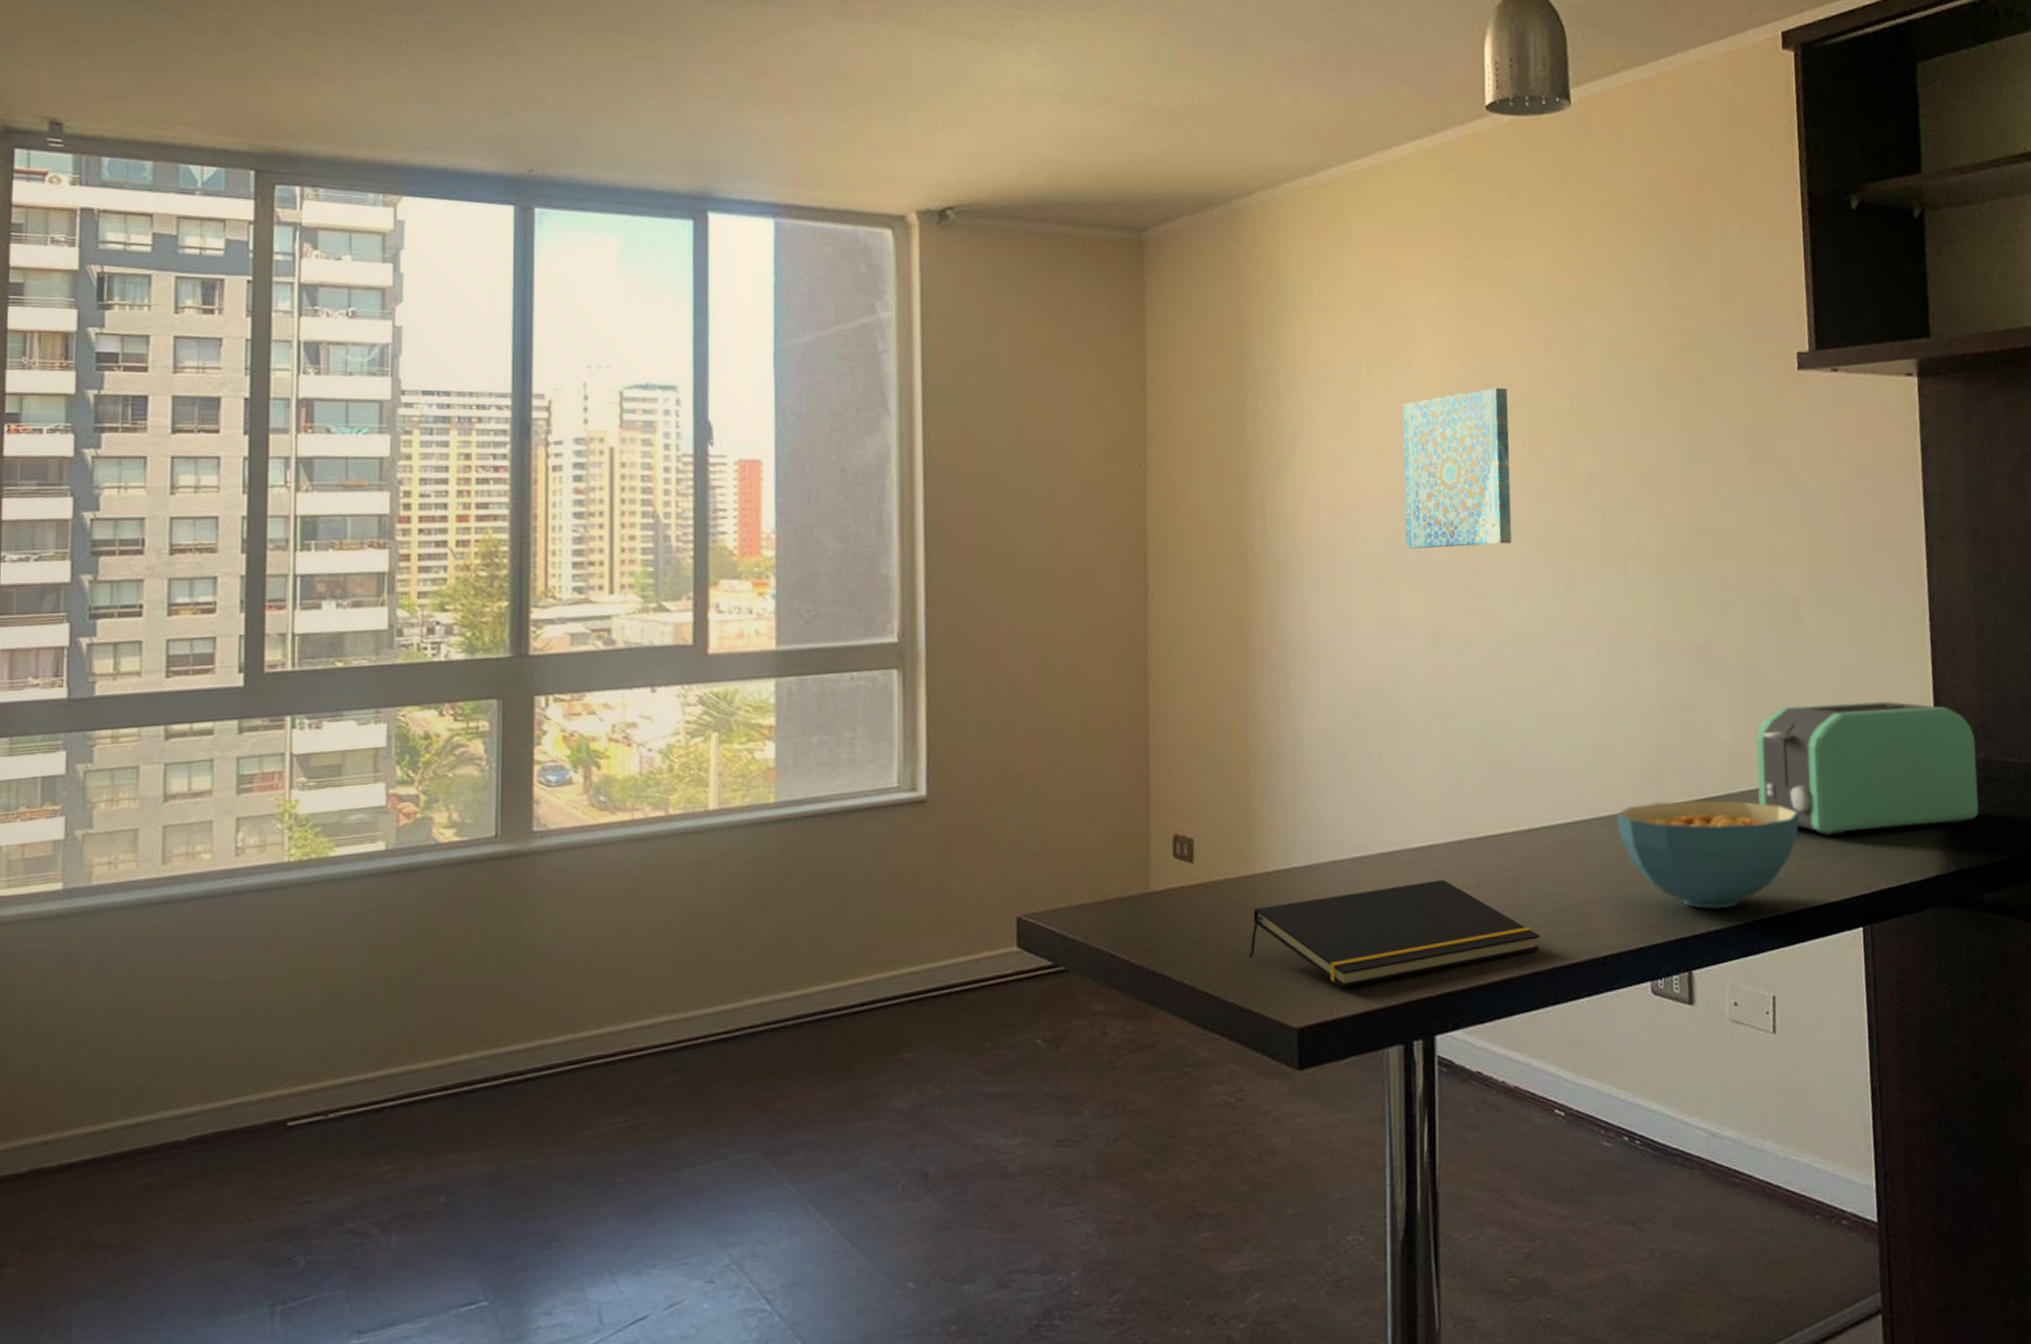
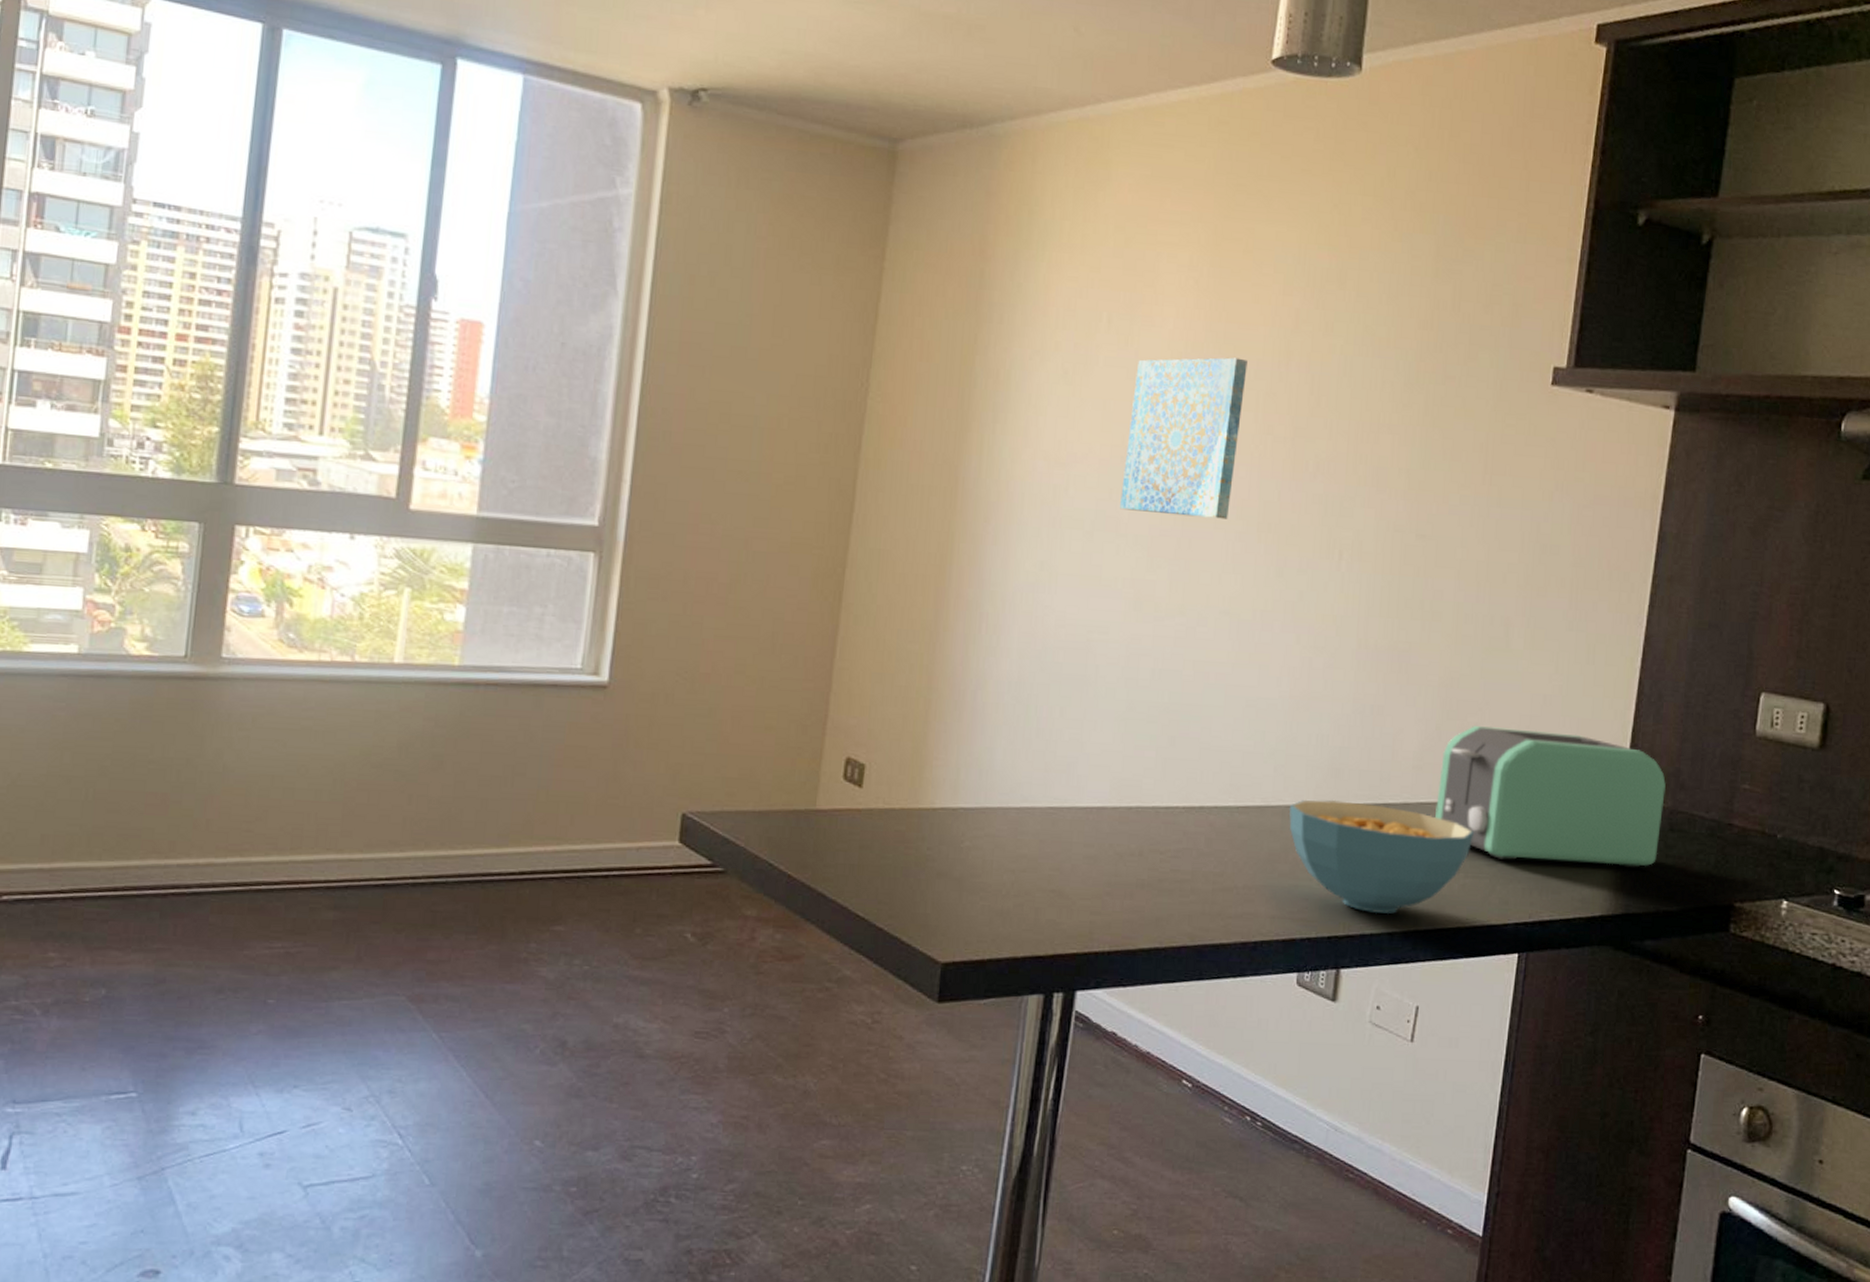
notepad: present [1249,879,1540,987] -> none [904,840,1194,931]

